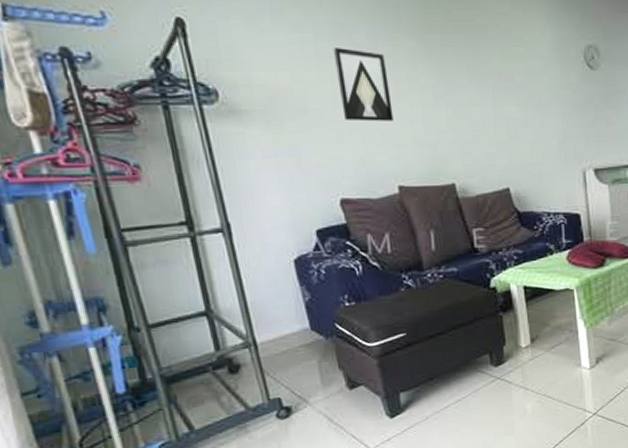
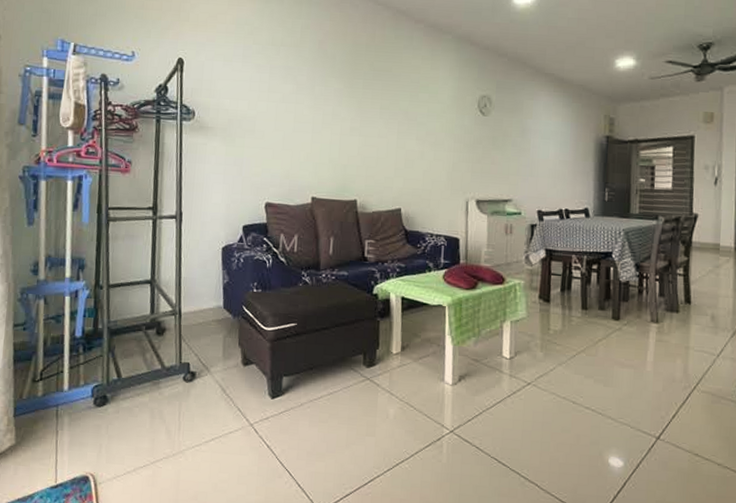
wall art: present [332,48,394,122] -> none [280,85,318,145]

